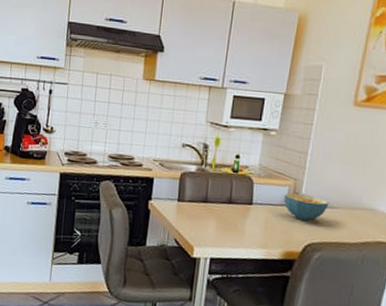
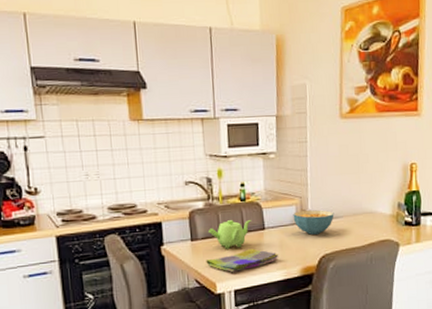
dish towel: none [188,220,262,241] -> present [206,248,279,273]
teapot: none [196,188,241,218] -> present [209,220,252,249]

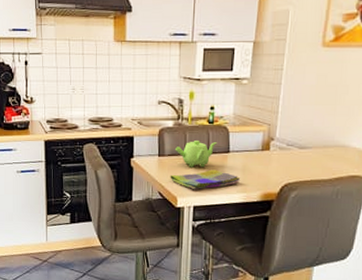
cereal bowl: present [293,210,334,235] -> none [259,138,303,163]

